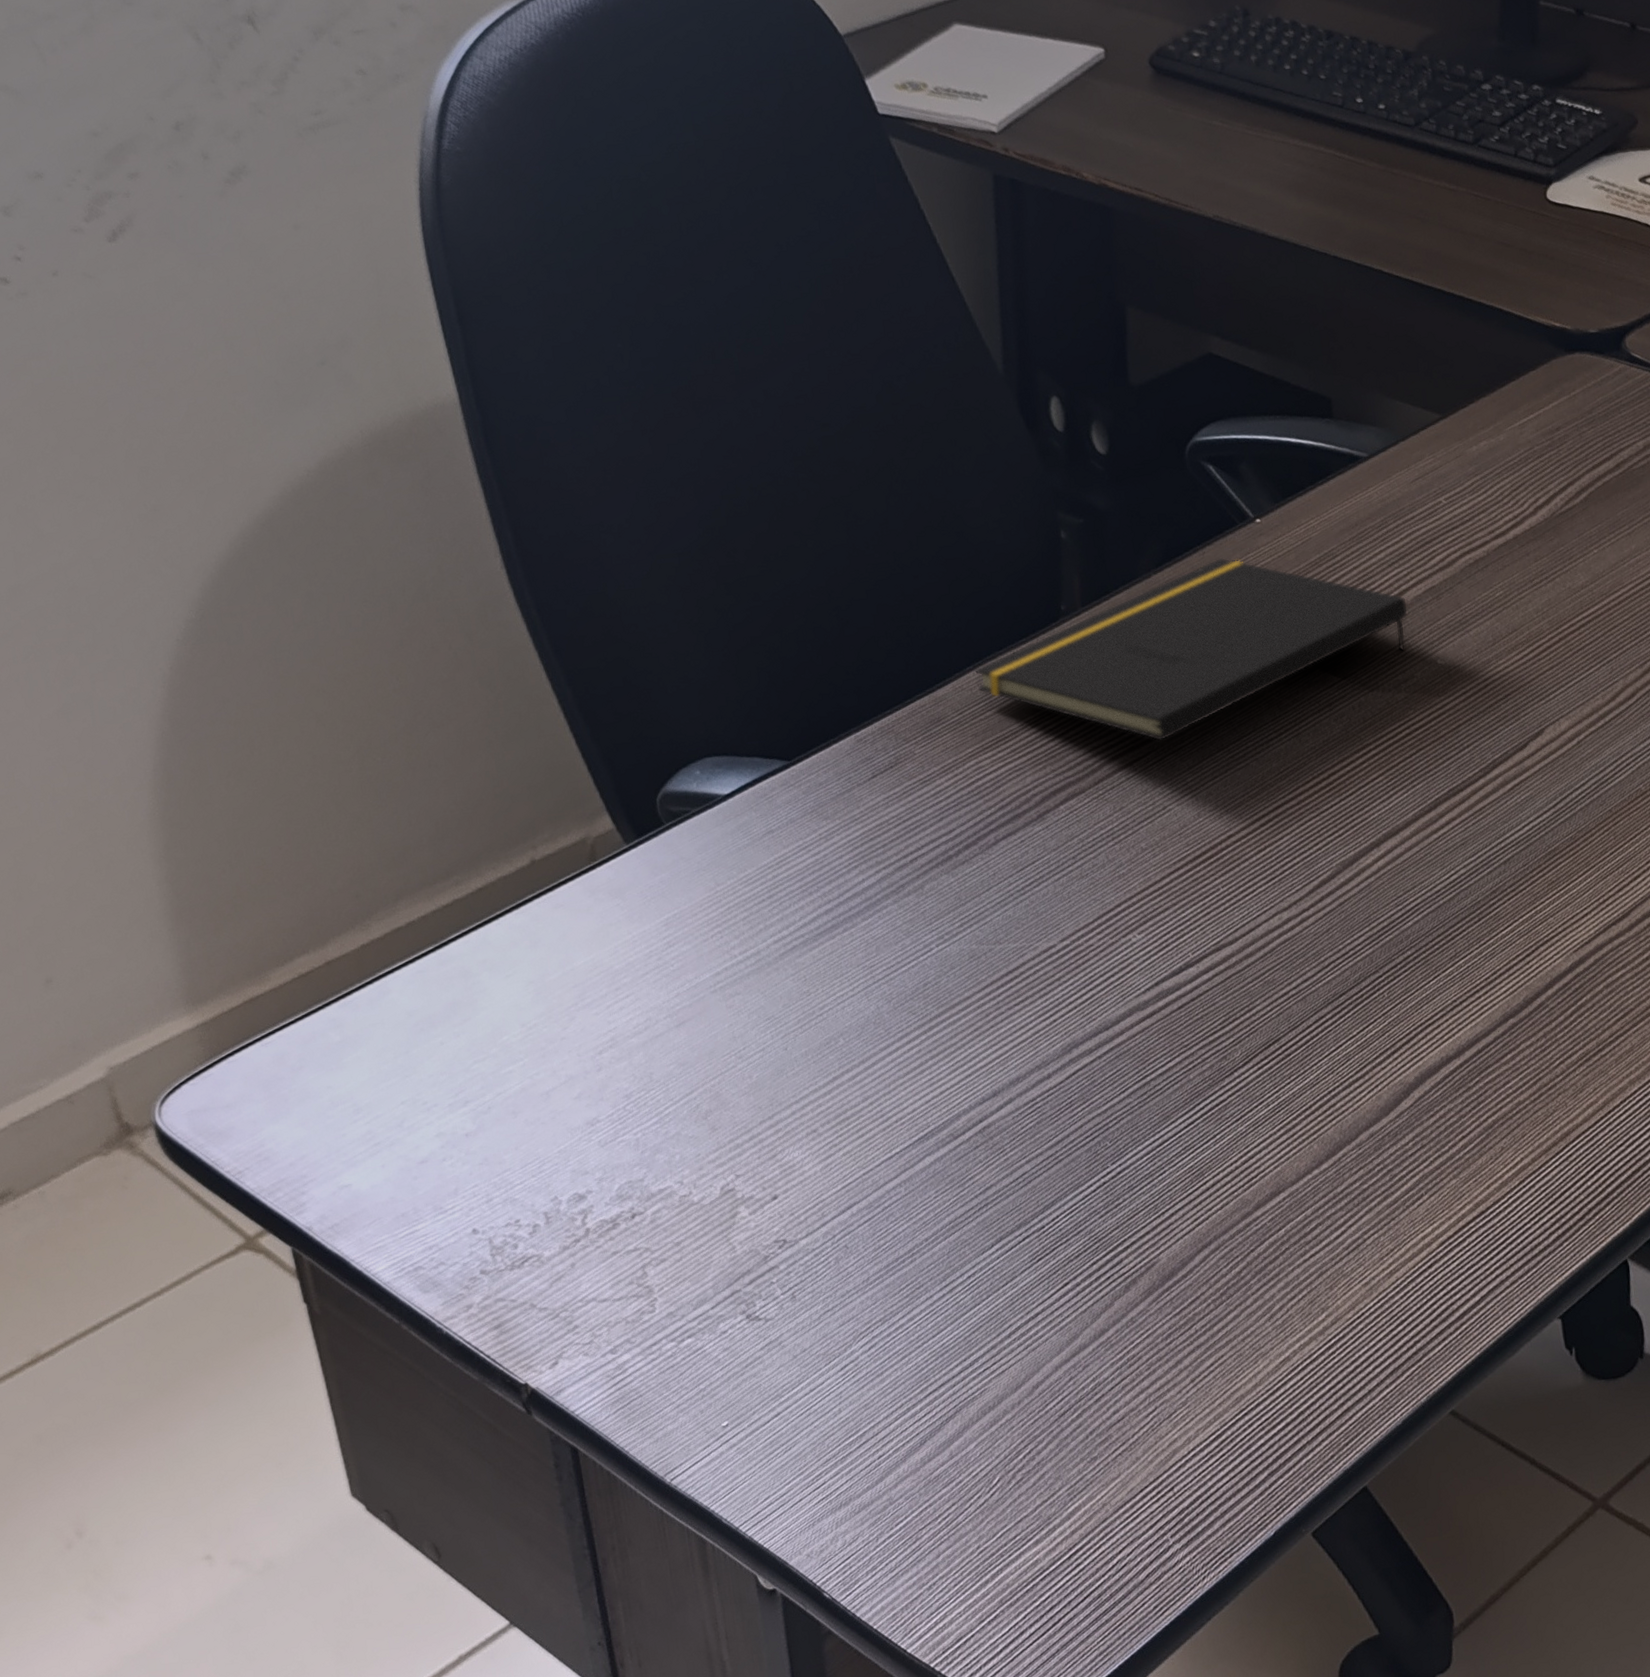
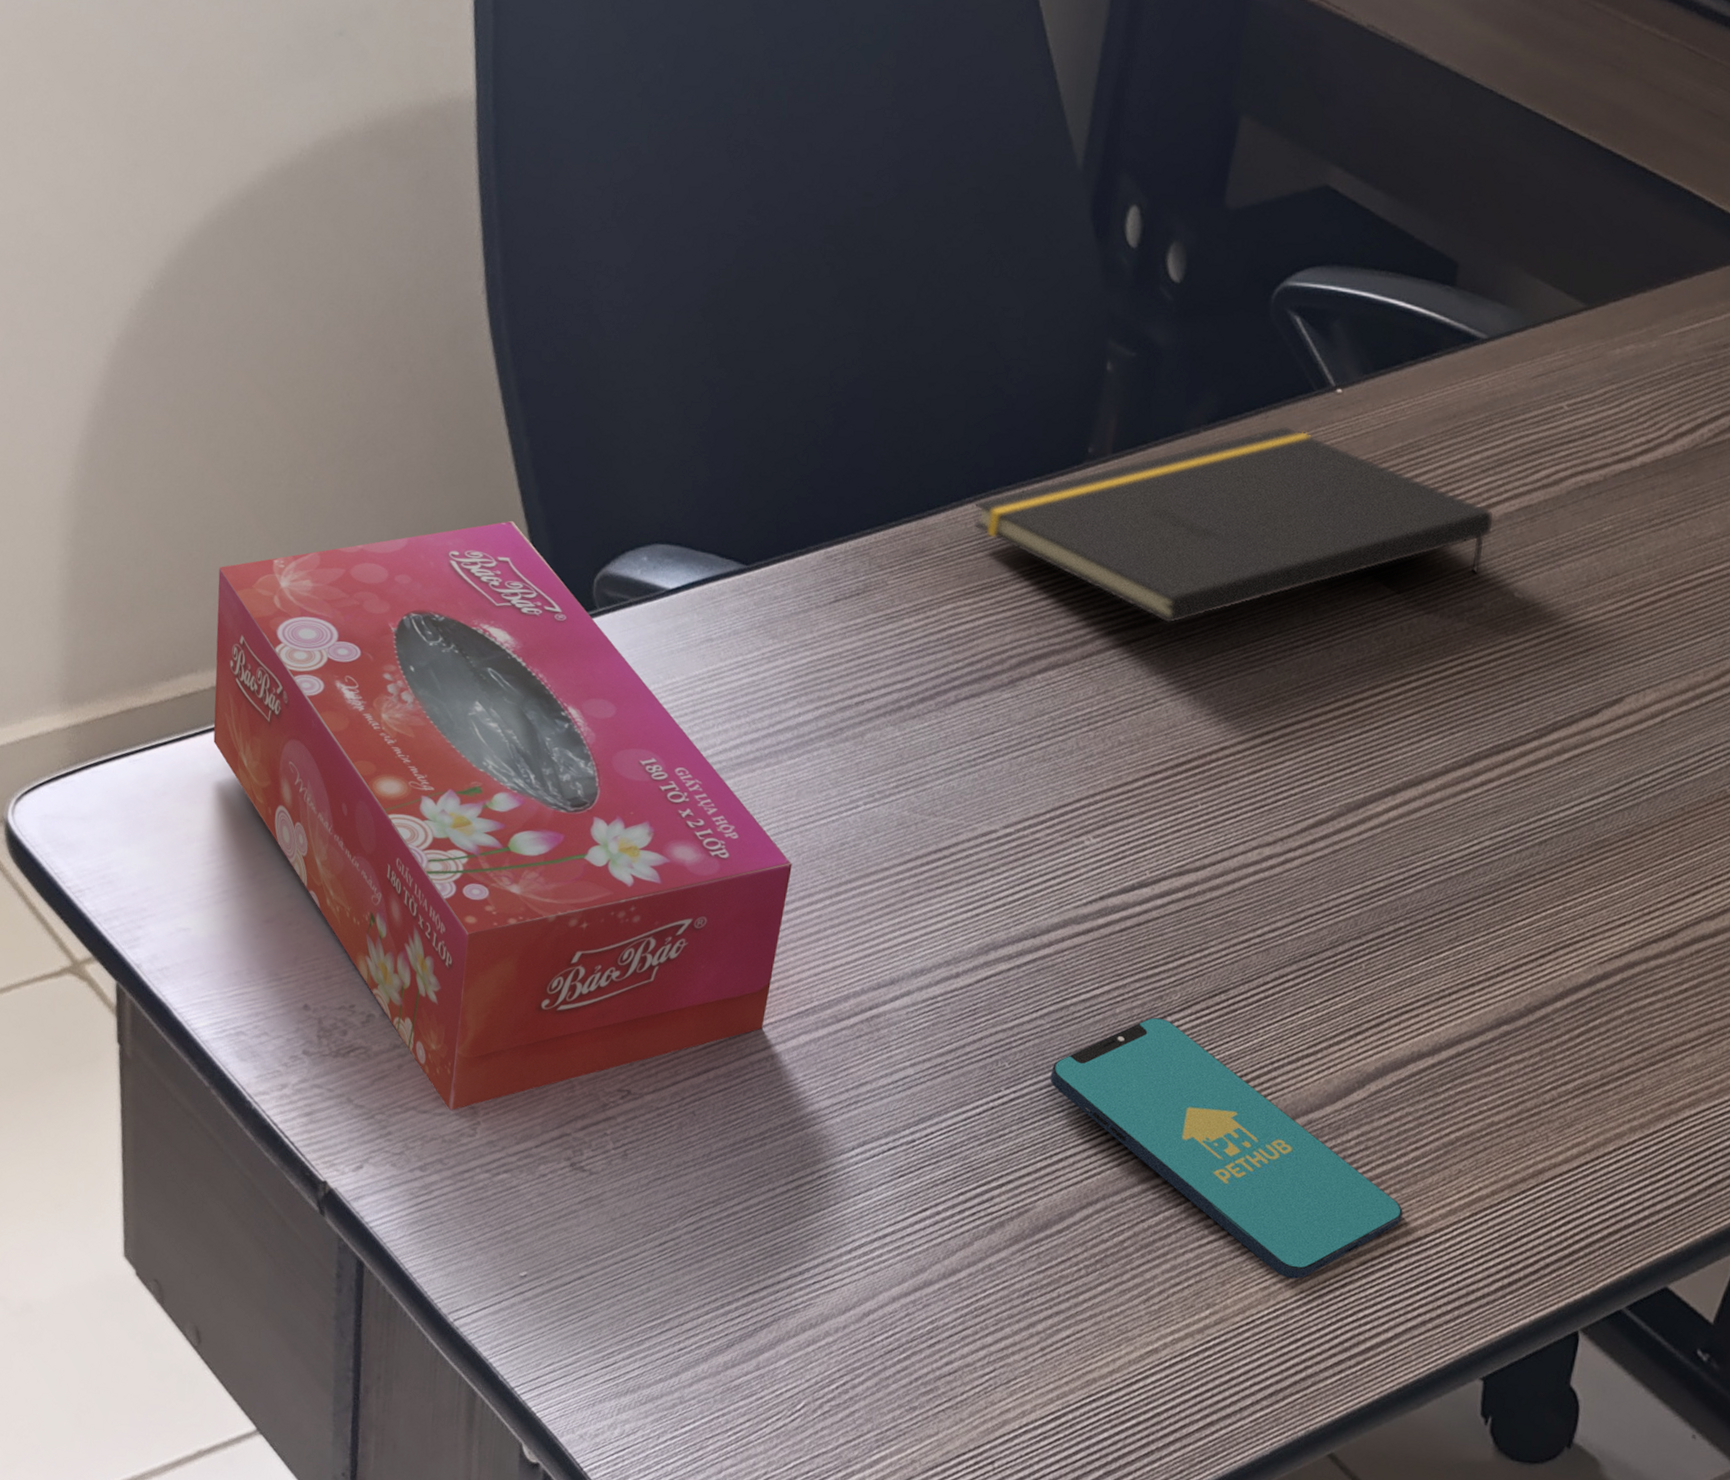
tissue box: none [310,761,891,1294] -> present [213,520,792,1111]
smartphone: none [1147,1075,1465,1271] -> present [1050,1017,1403,1279]

